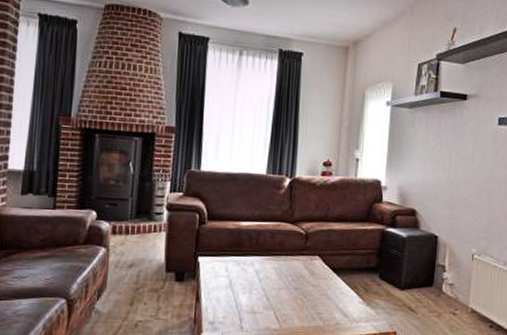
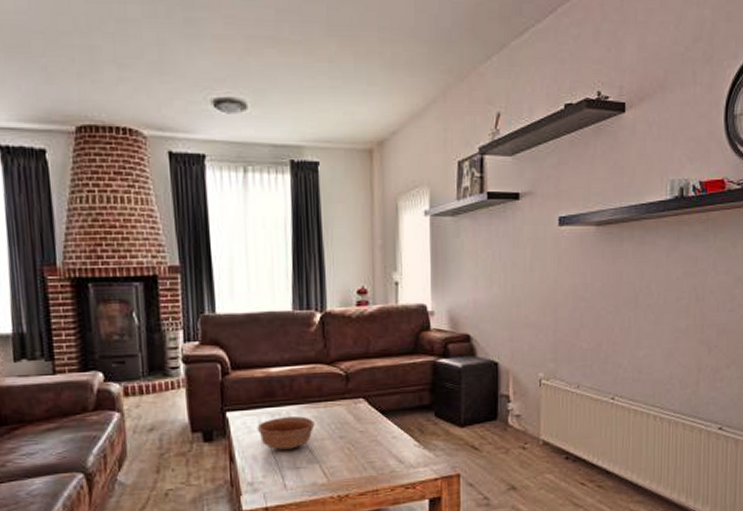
bowl: none [223,266,274,296] -> present [257,416,315,451]

